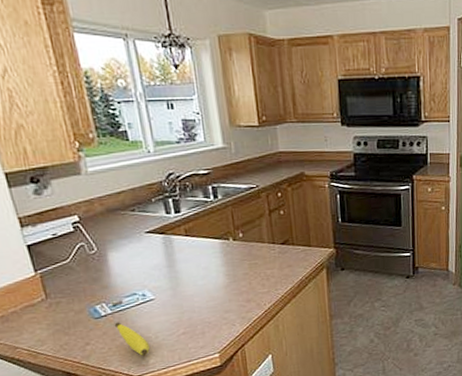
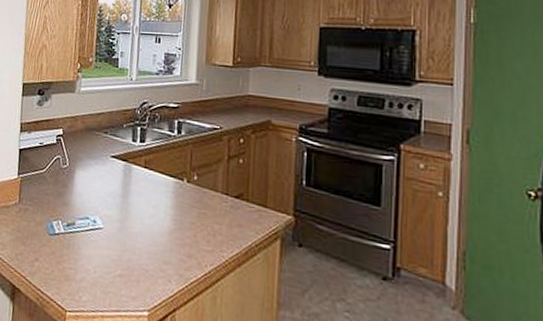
banana: present [114,322,150,356] -> none [62,244,87,289]

